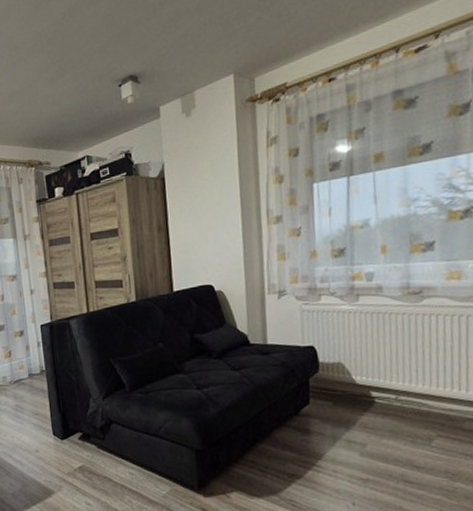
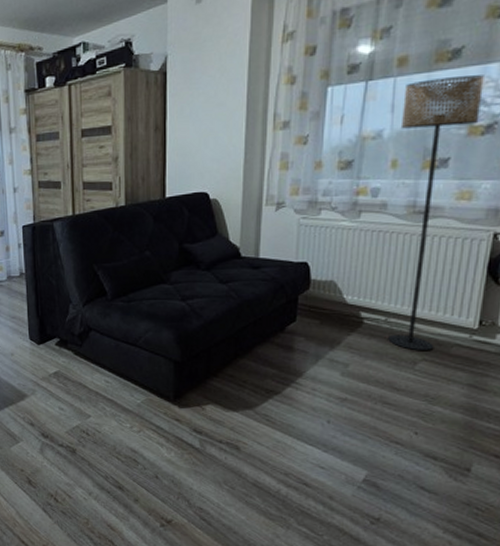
floor lamp: none [384,165,457,428] -> present [388,74,484,351]

